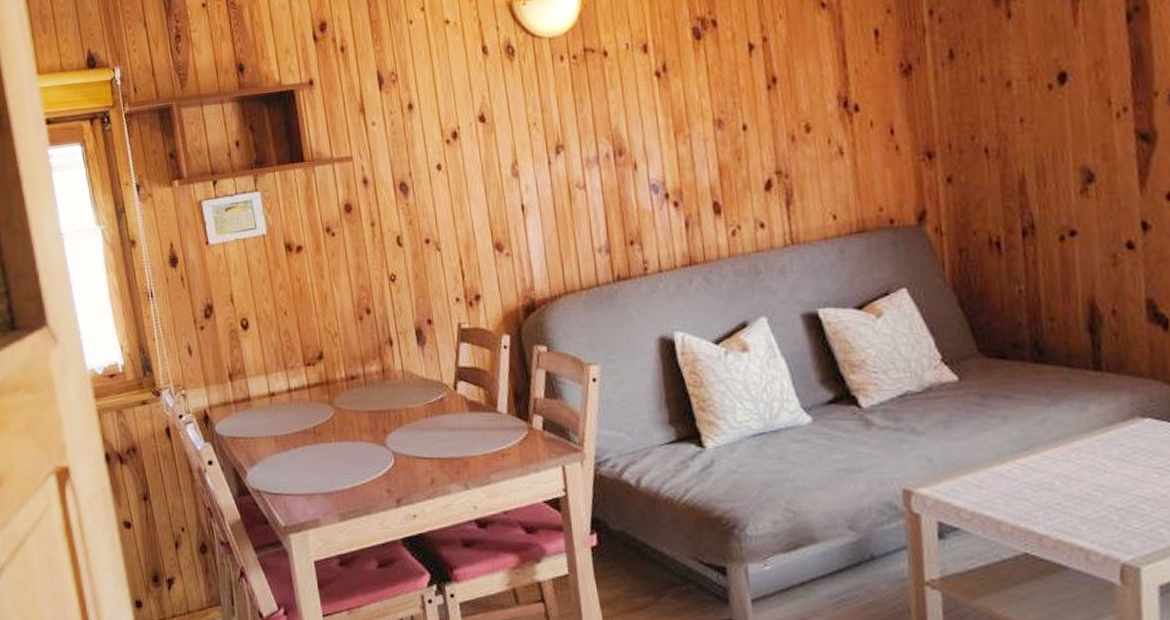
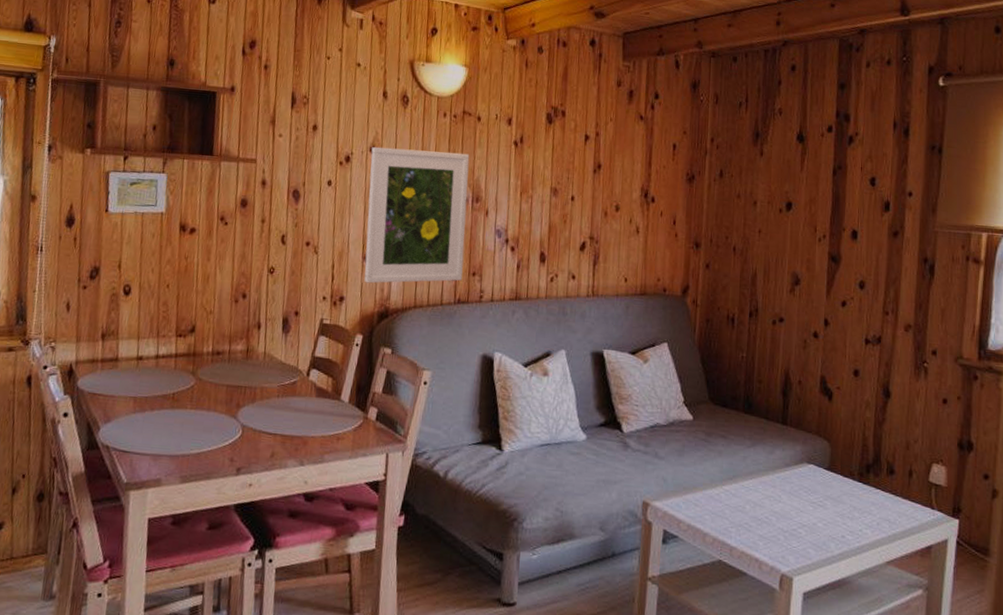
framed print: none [480,99,618,275] -> present [364,146,470,284]

